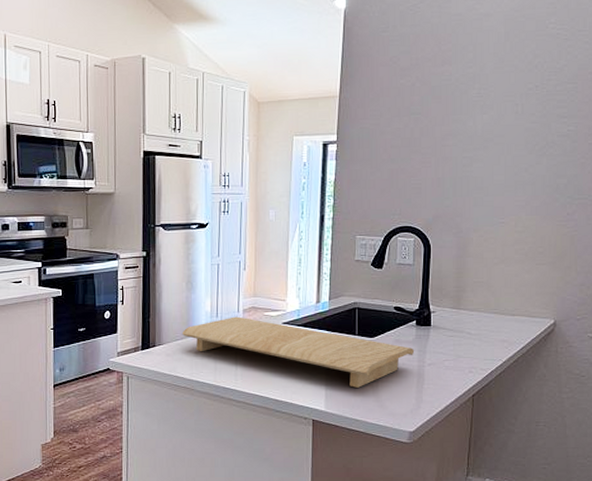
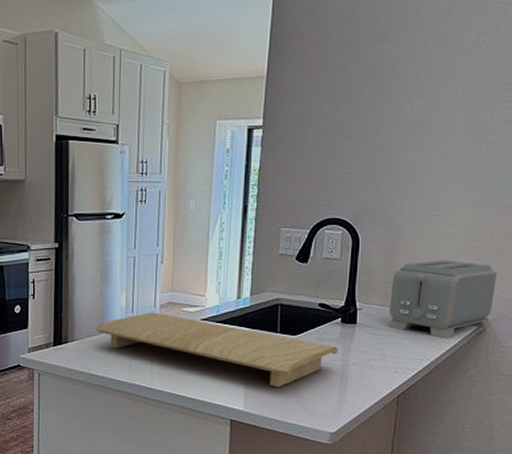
toaster: none [459,264,562,340] -> present [387,260,497,339]

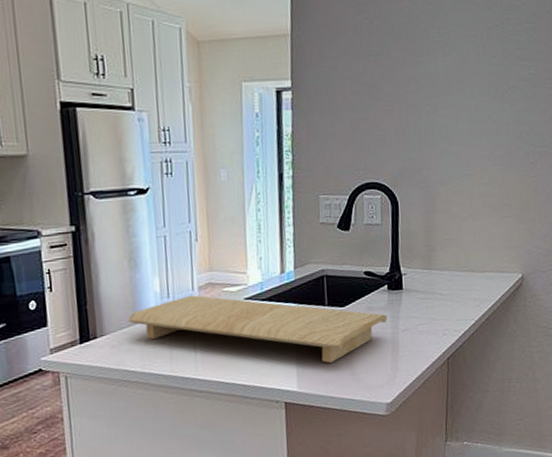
toaster: present [387,260,497,339] -> none [431,218,528,297]

